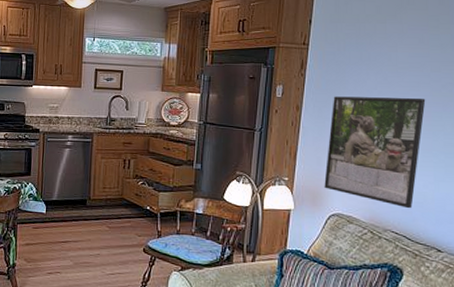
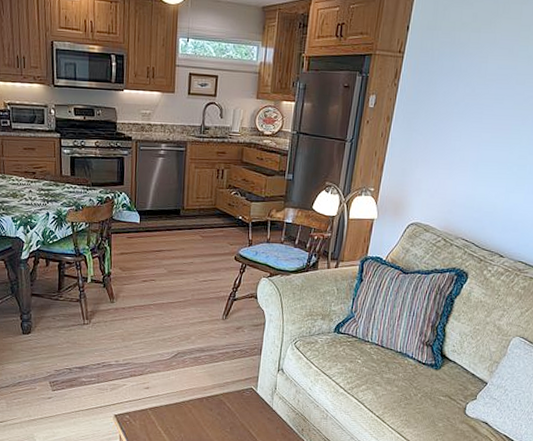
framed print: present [324,96,426,209] -> none [406,107,508,218]

